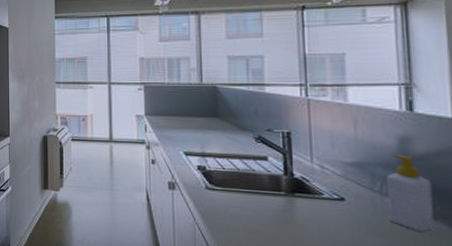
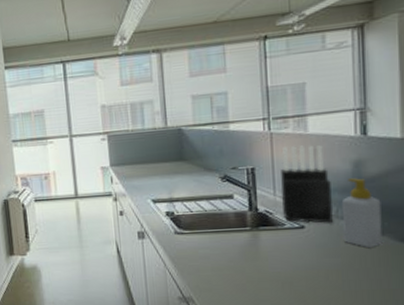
knife block: none [319,114,376,199] -> present [281,145,333,223]

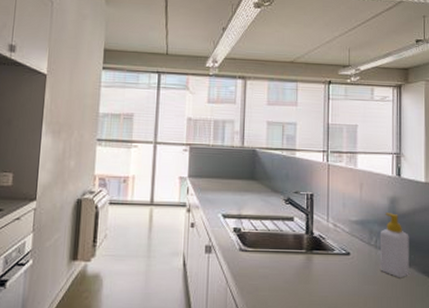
knife block: present [281,145,333,223] -> none [334,178,372,252]

